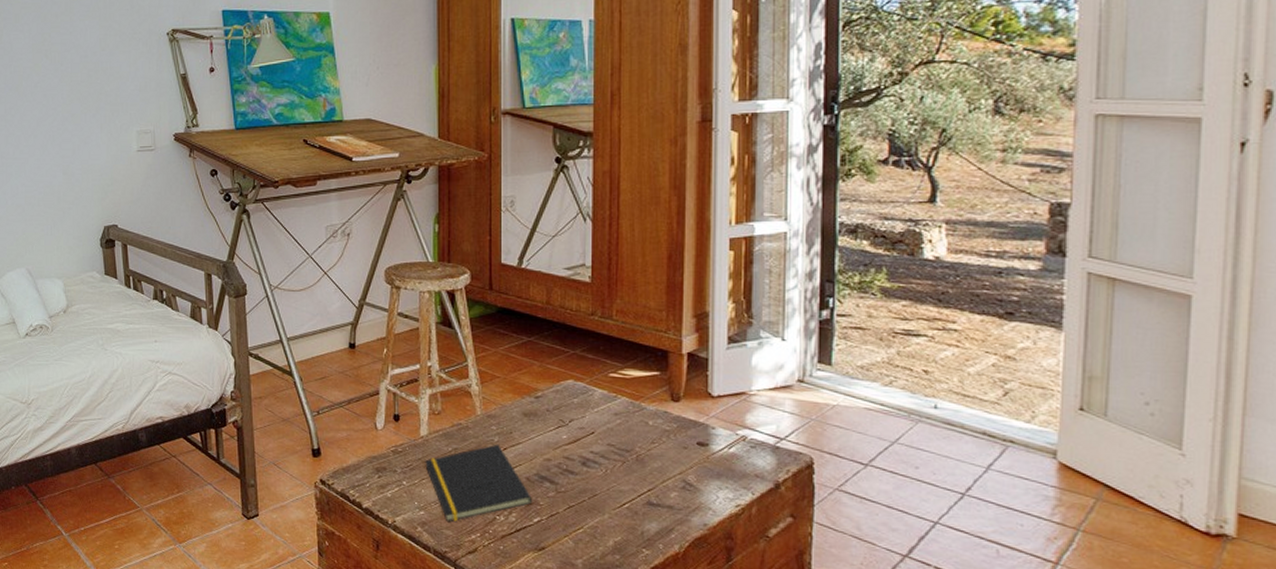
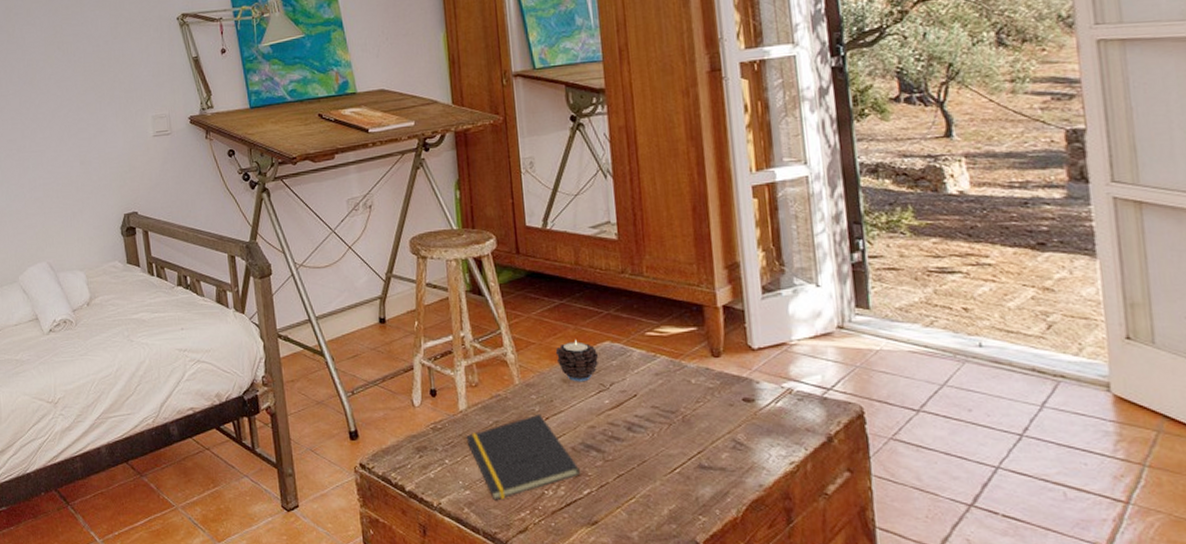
candle: none [519,377,561,417] -> present [555,340,599,382]

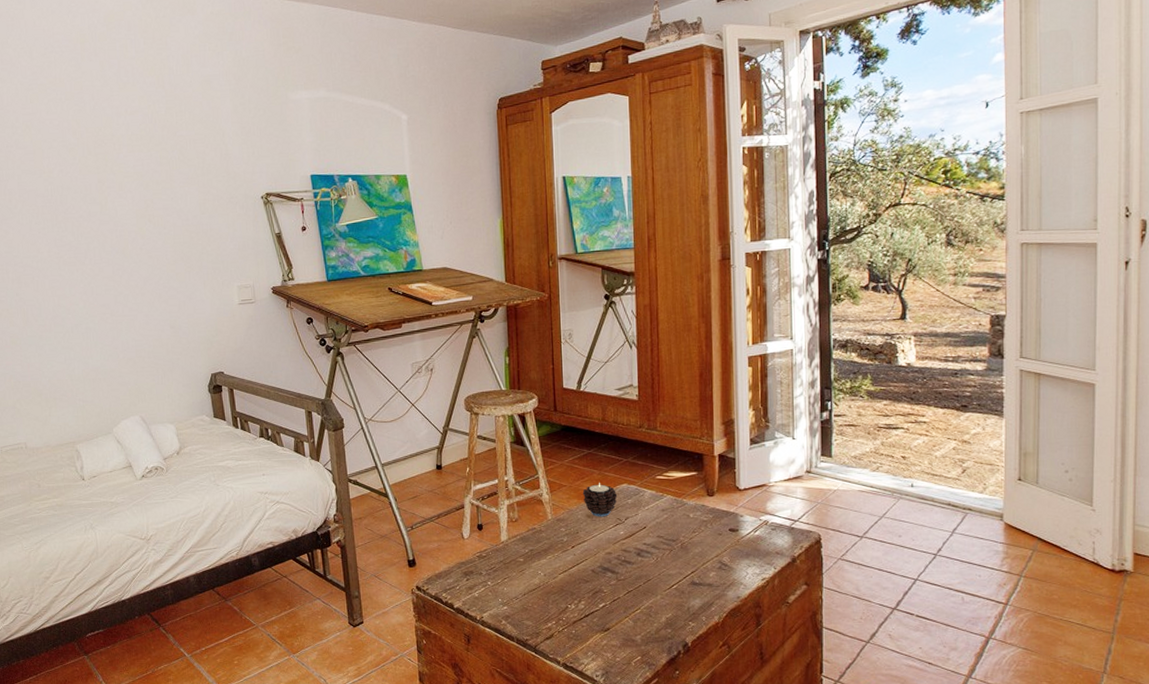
notepad: present [466,413,581,501] -> none [506,543,598,614]

